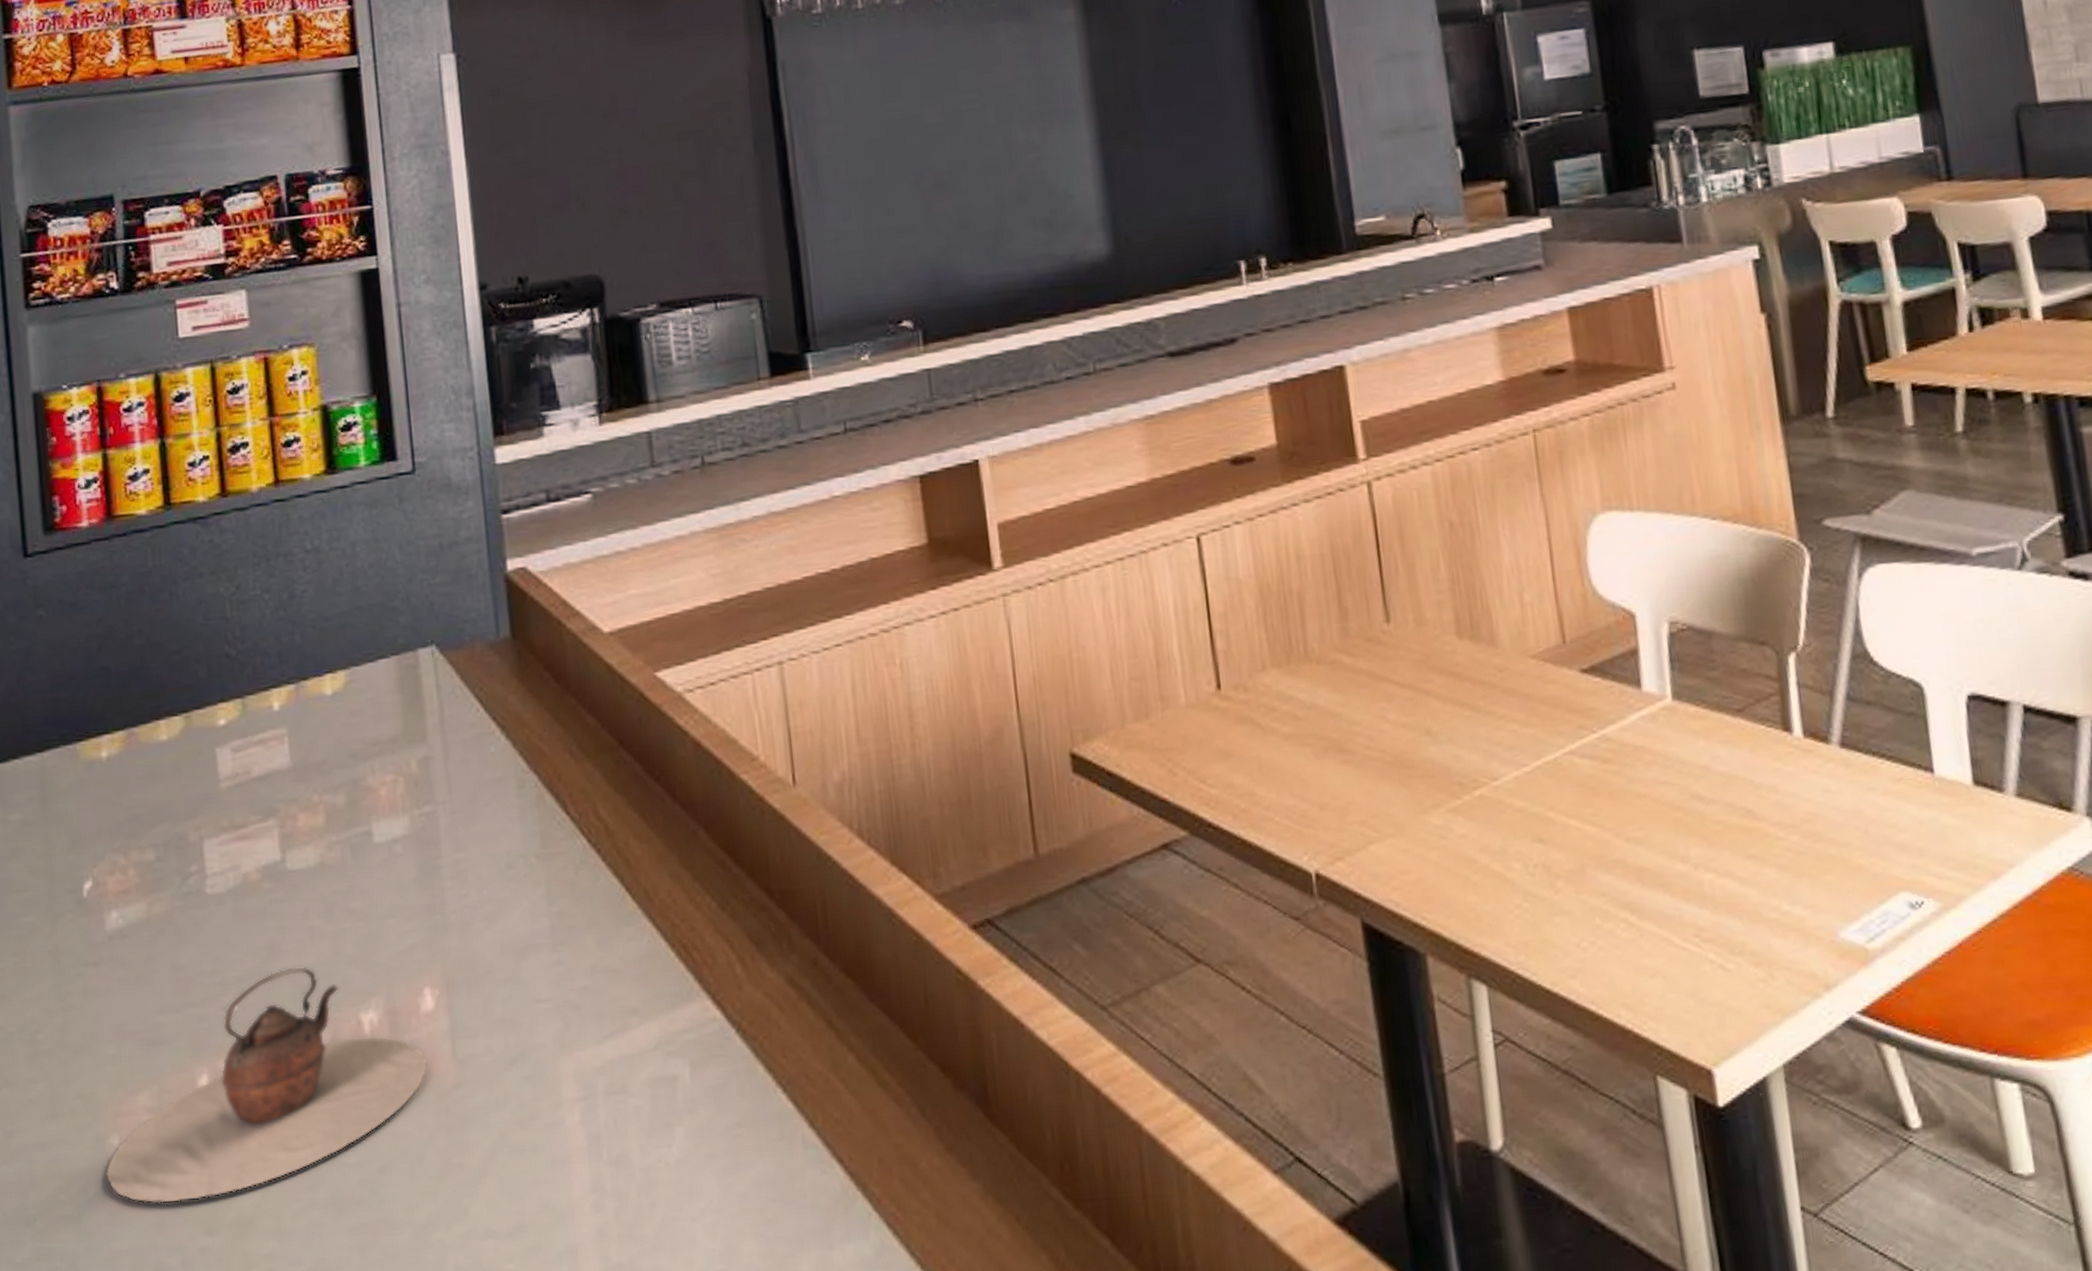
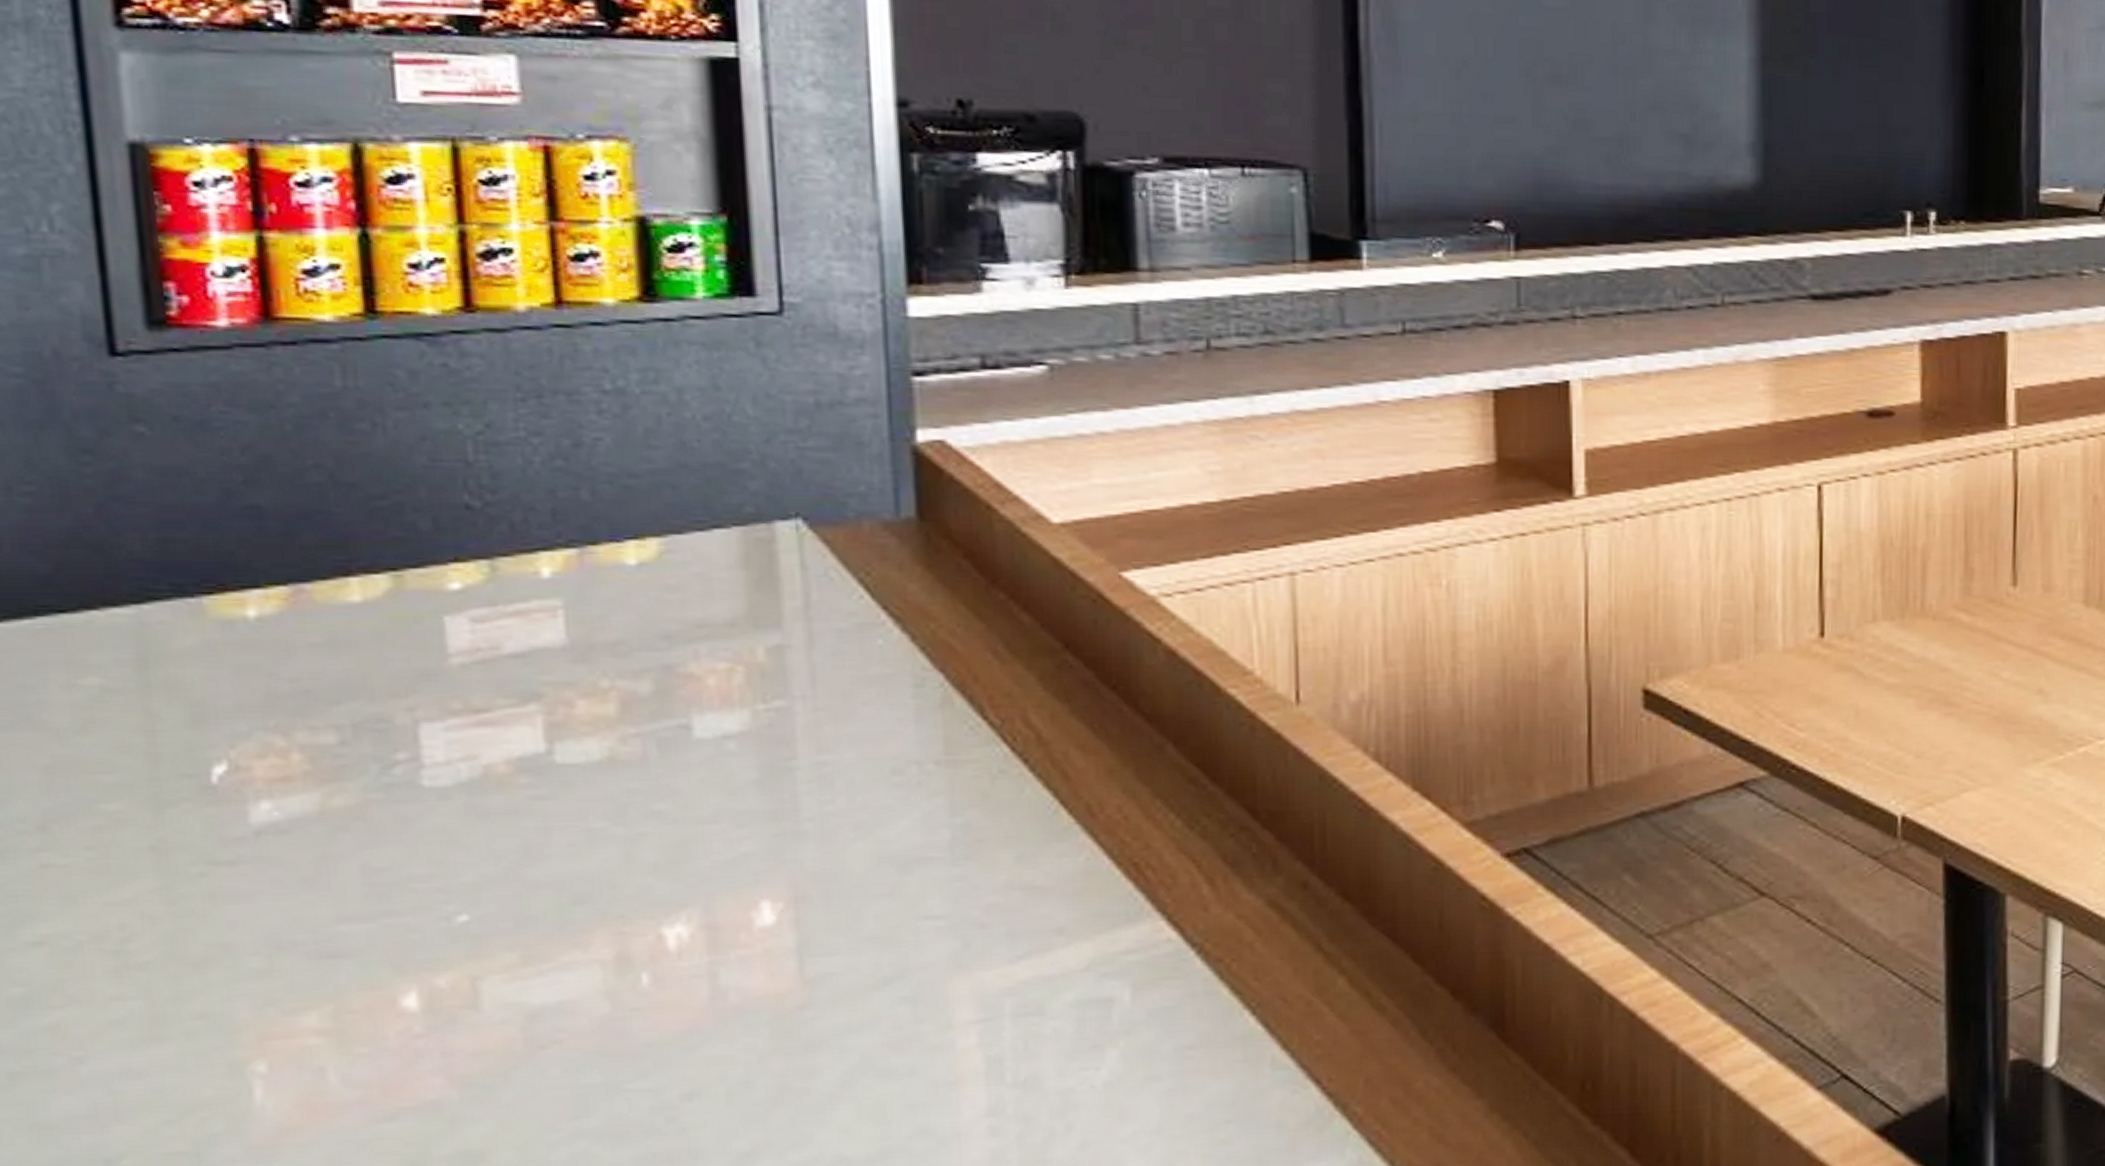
teapot: present [105,967,428,1204] -> none [243,874,762,1137]

